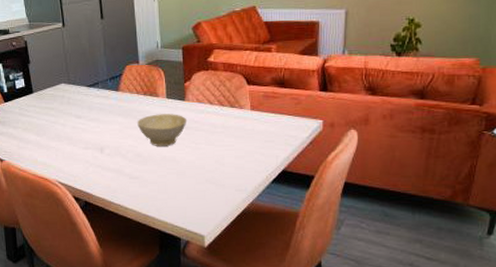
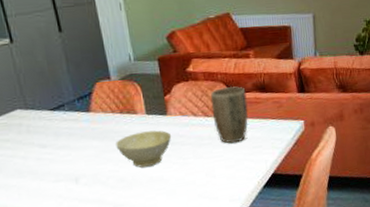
plant pot: none [227,78,264,135] -> present [210,86,249,144]

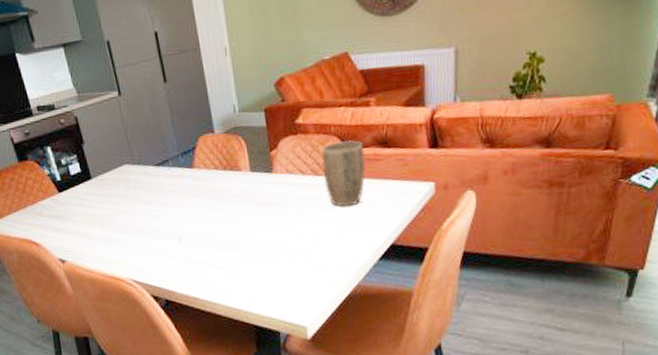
bowl: present [115,130,172,168] -> none [218,189,277,229]

